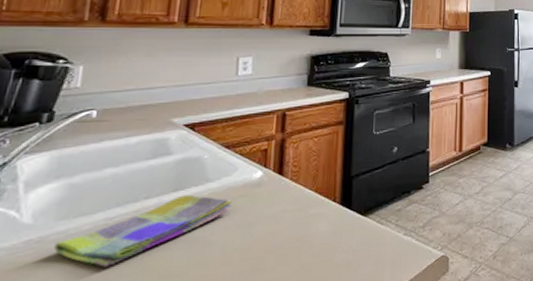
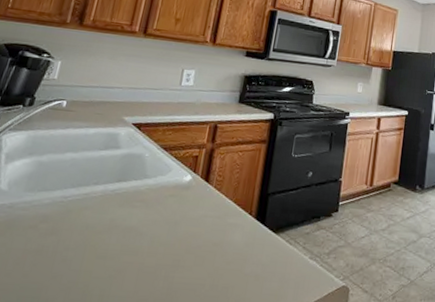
dish towel: present [54,194,233,268] -> none [20,186,165,240]

